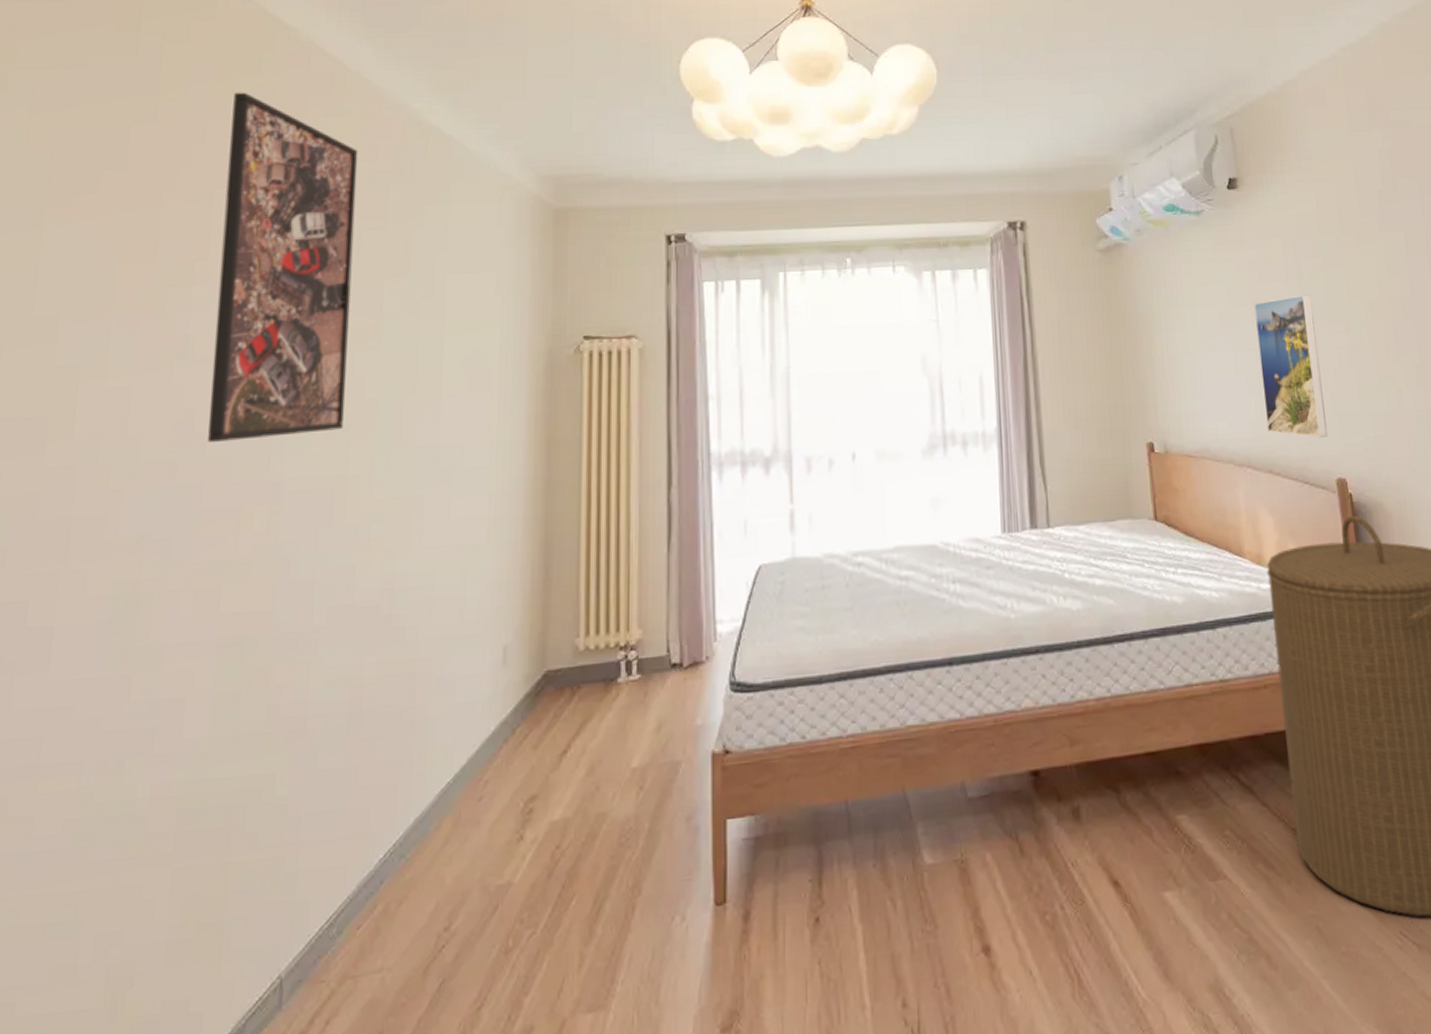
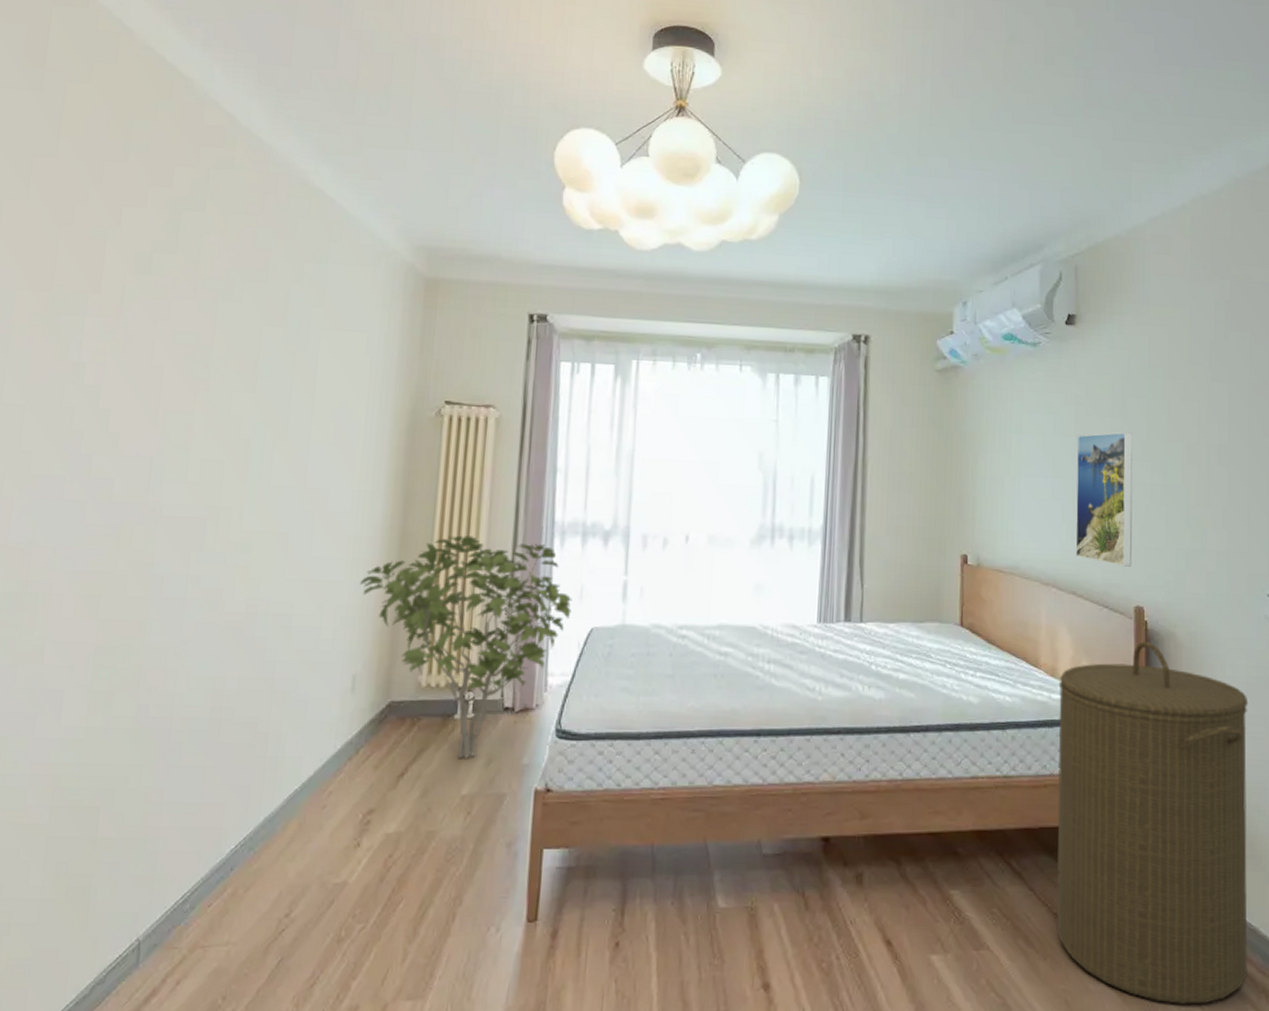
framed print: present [208,92,359,442] -> none [94,136,245,464]
shrub: none [505,478,736,728] -> present [360,535,572,759]

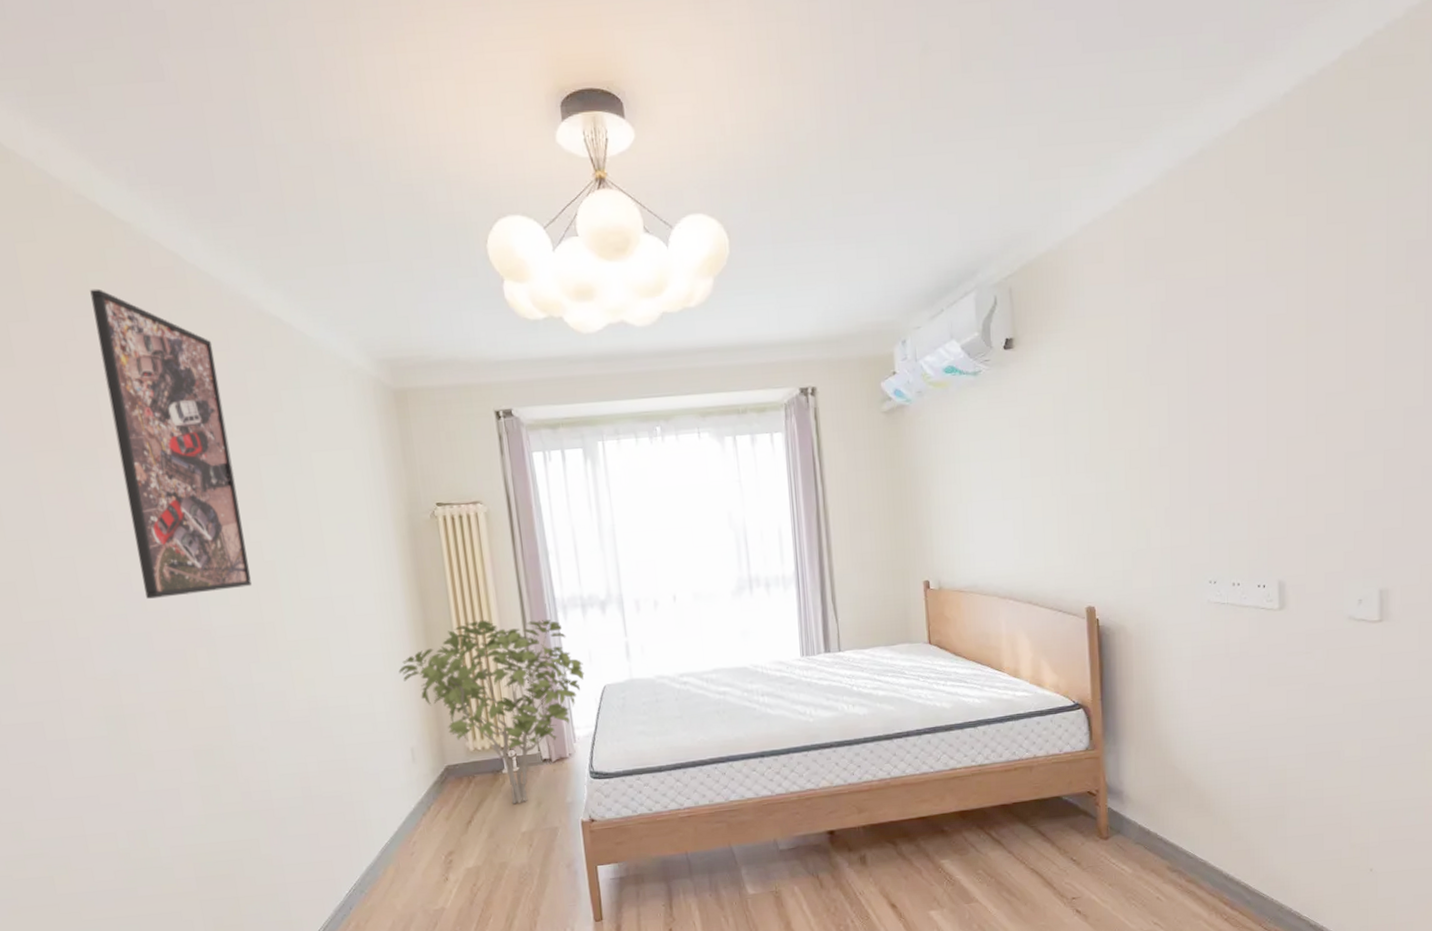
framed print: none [94,136,245,464] -> present [90,288,252,599]
laundry hamper: present [1056,641,1249,1005] -> none [1021,636,1199,927]
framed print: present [1075,431,1133,567] -> none [1022,446,1082,573]

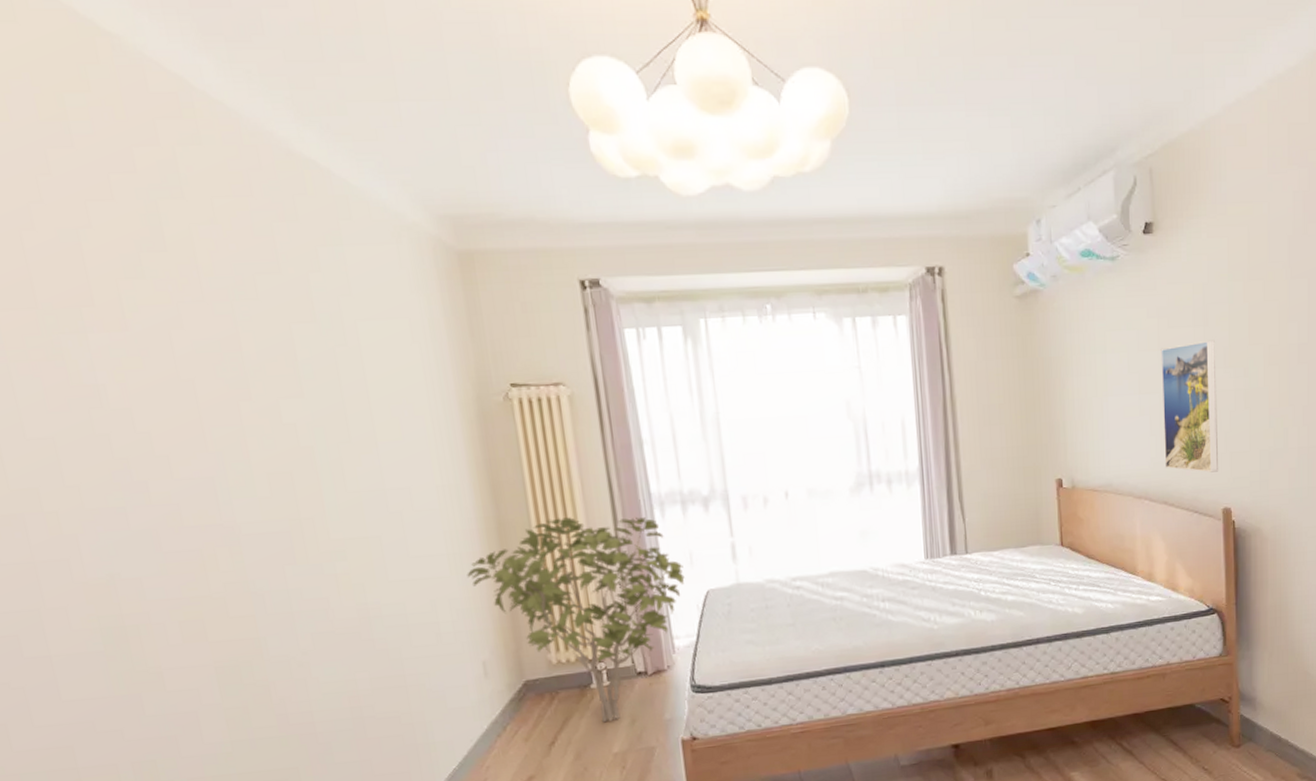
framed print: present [90,288,252,599] -> none [67,114,285,489]
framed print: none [1022,446,1082,573] -> present [1160,340,1219,473]

